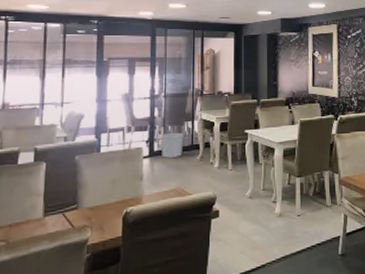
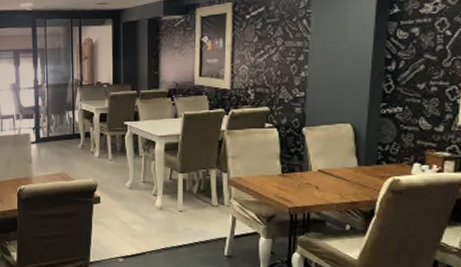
waste bin: present [160,132,184,158] -> none [45,121,66,144]

